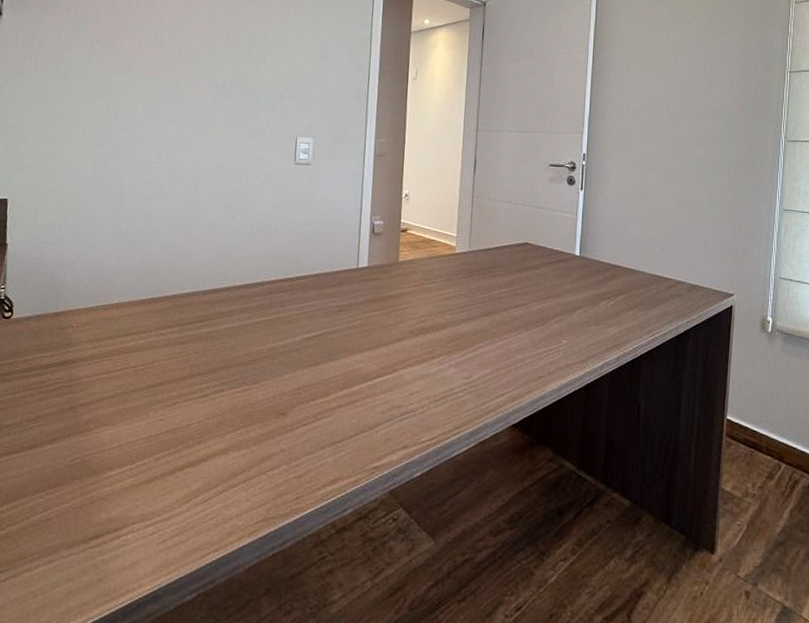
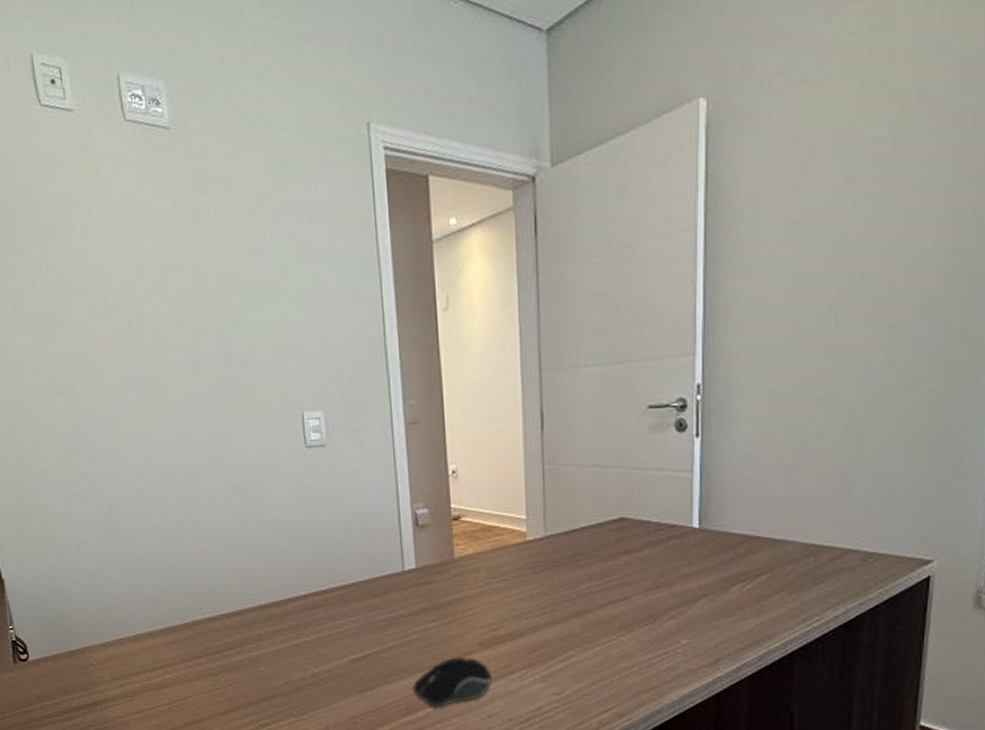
computer mouse: none [352,341,417,384] -> present [413,656,492,708]

